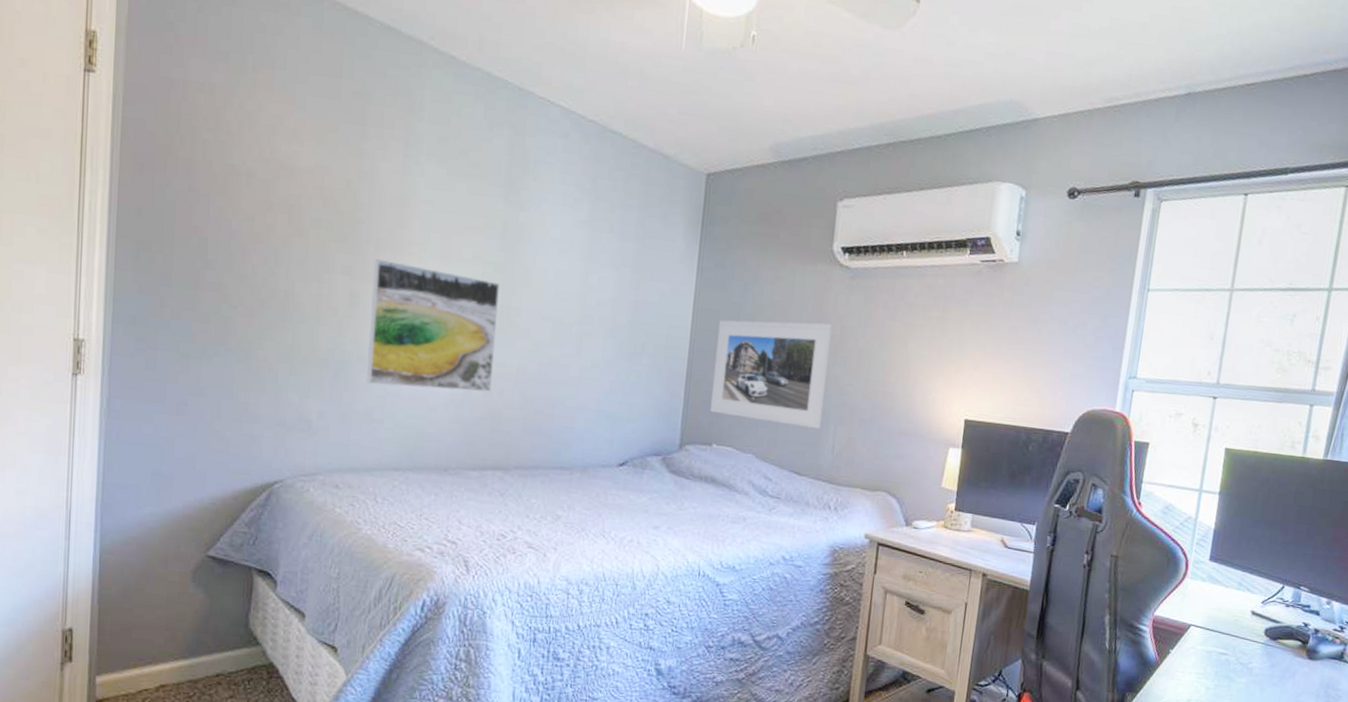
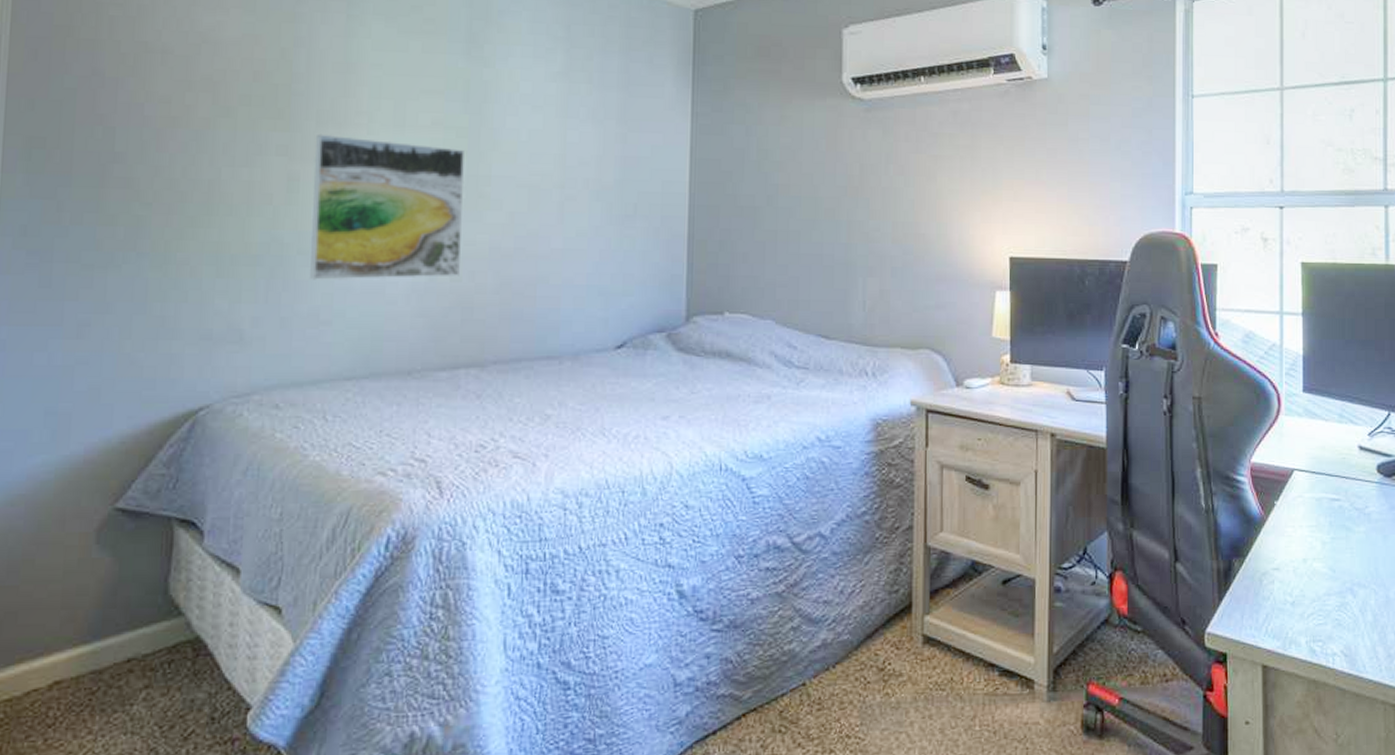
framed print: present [710,320,833,429] -> none [718,163,851,283]

